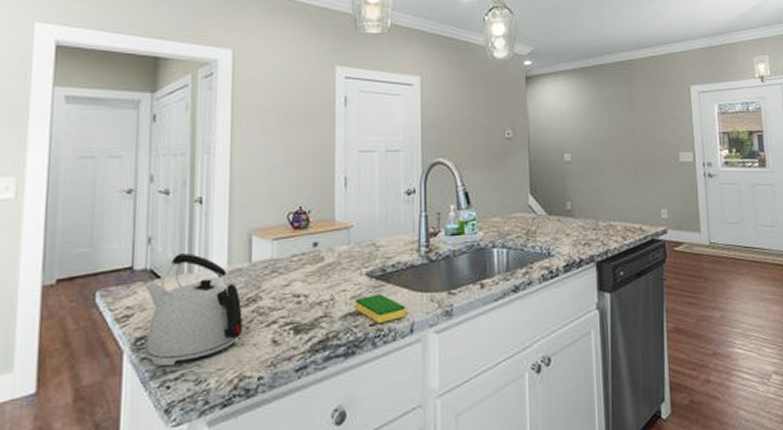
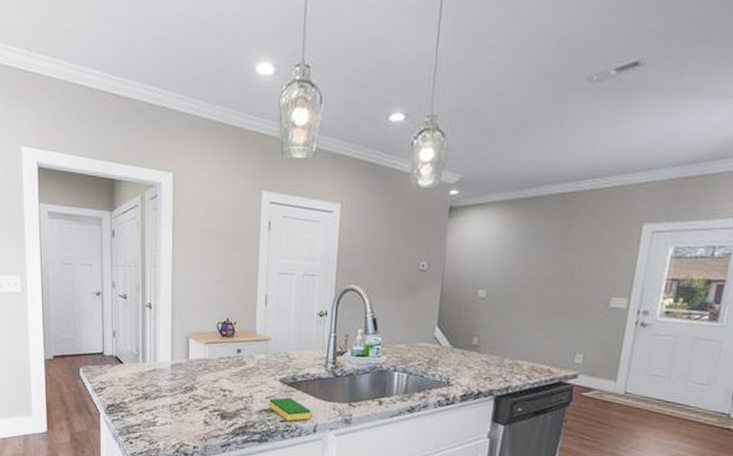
kettle: present [145,253,242,367] -> none [112,347,182,429]

